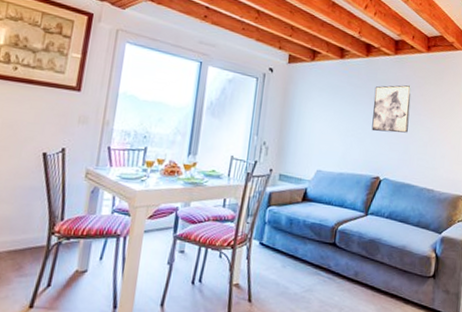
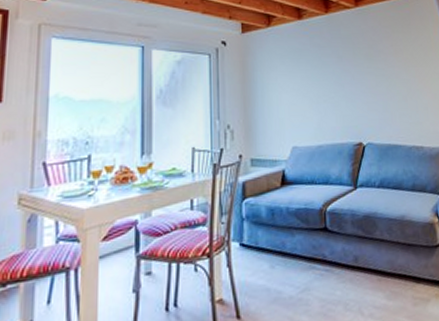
wall art: present [371,85,412,133] -> none [340,36,384,93]

